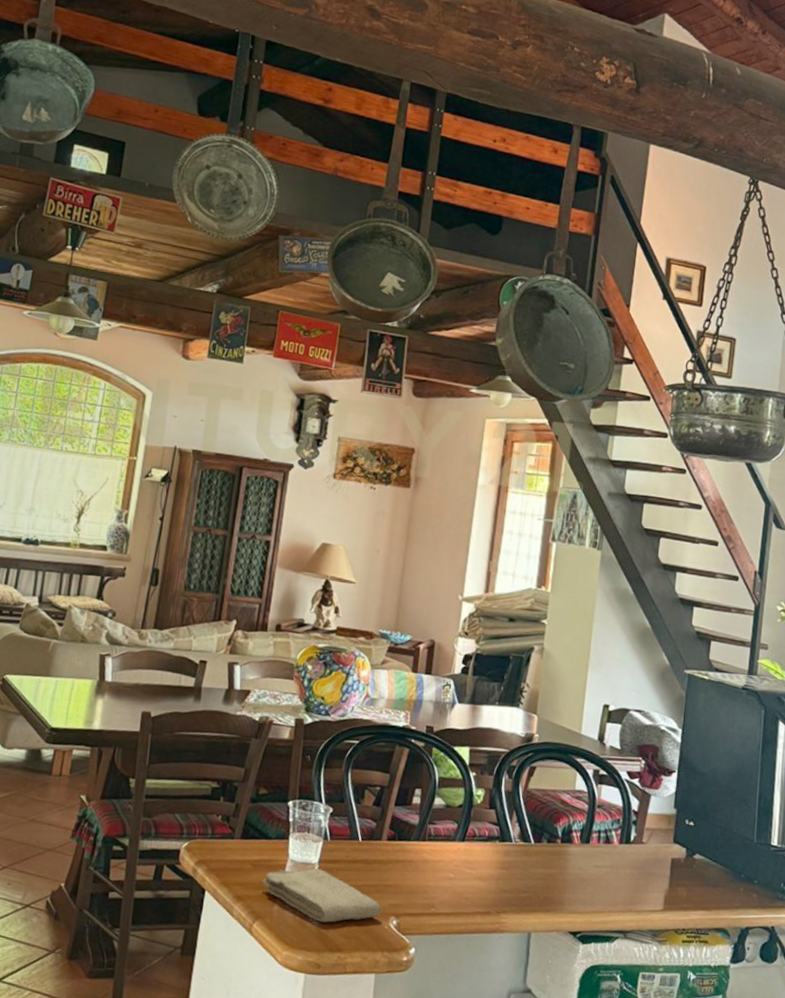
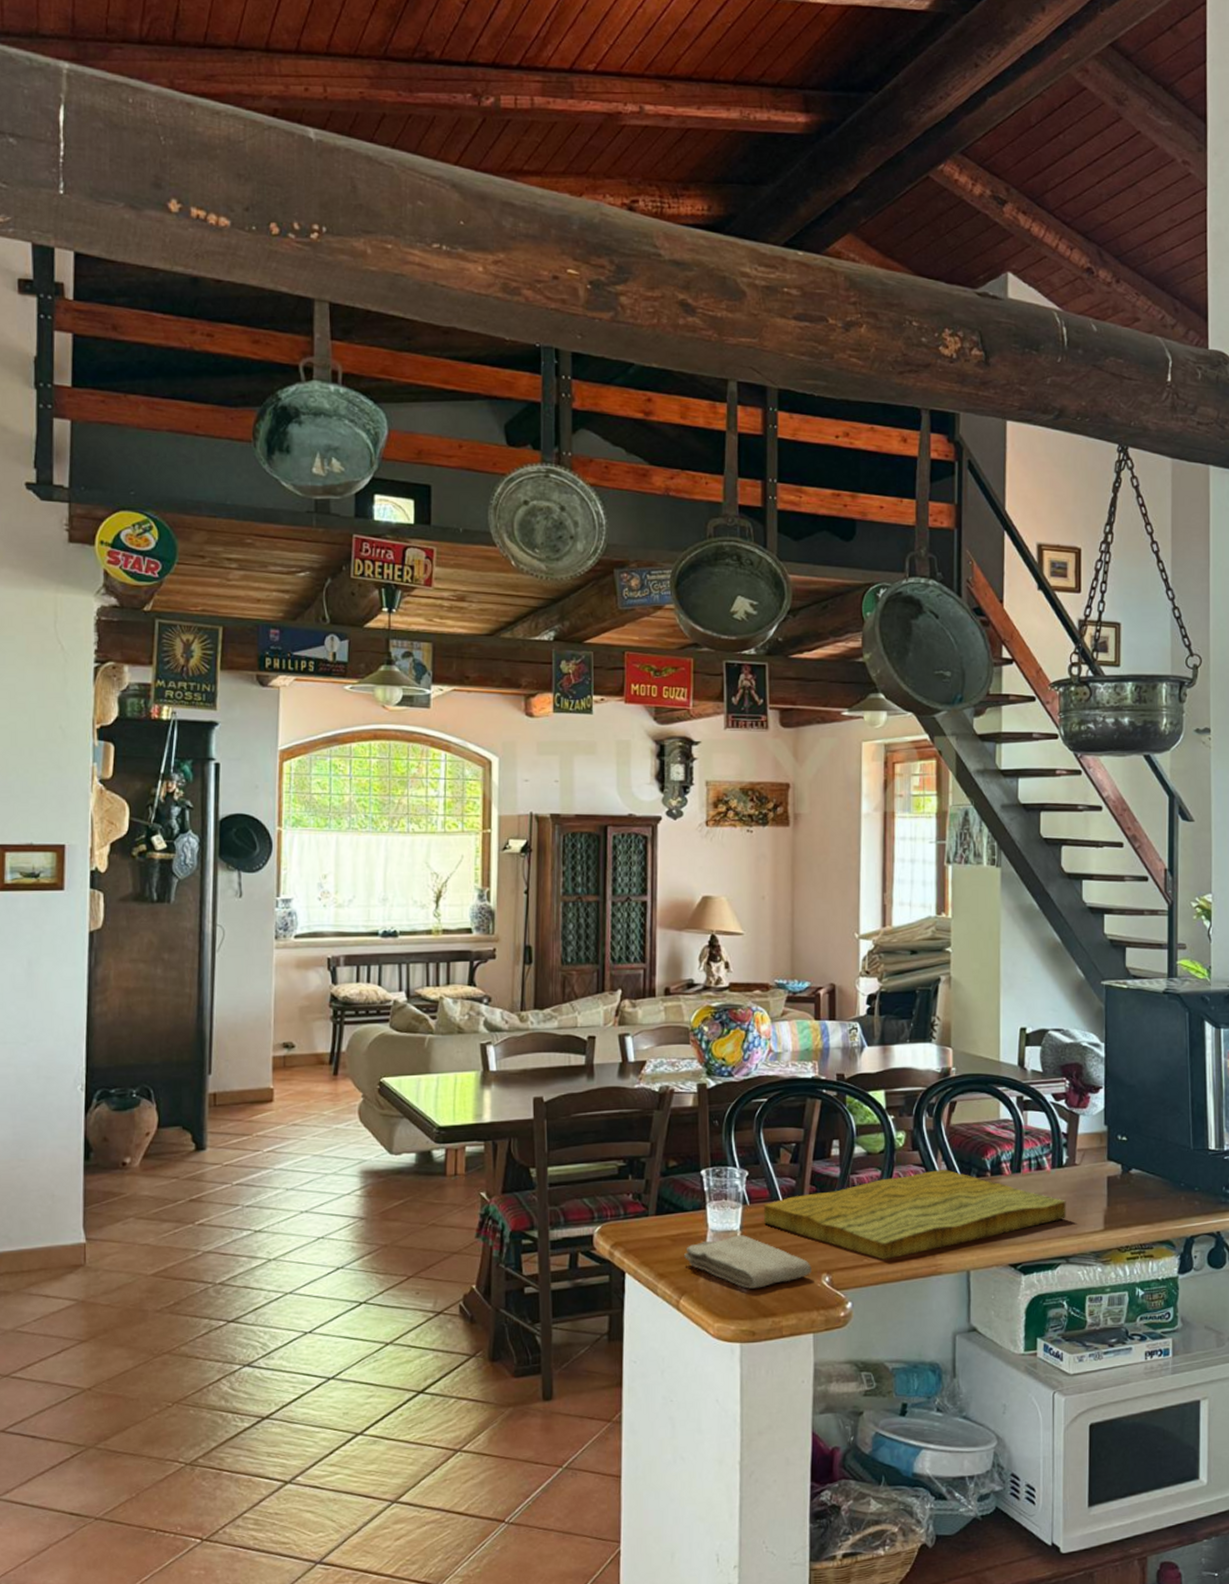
cutting board: none [341,830,630,911] -> present [763,1168,1066,1260]

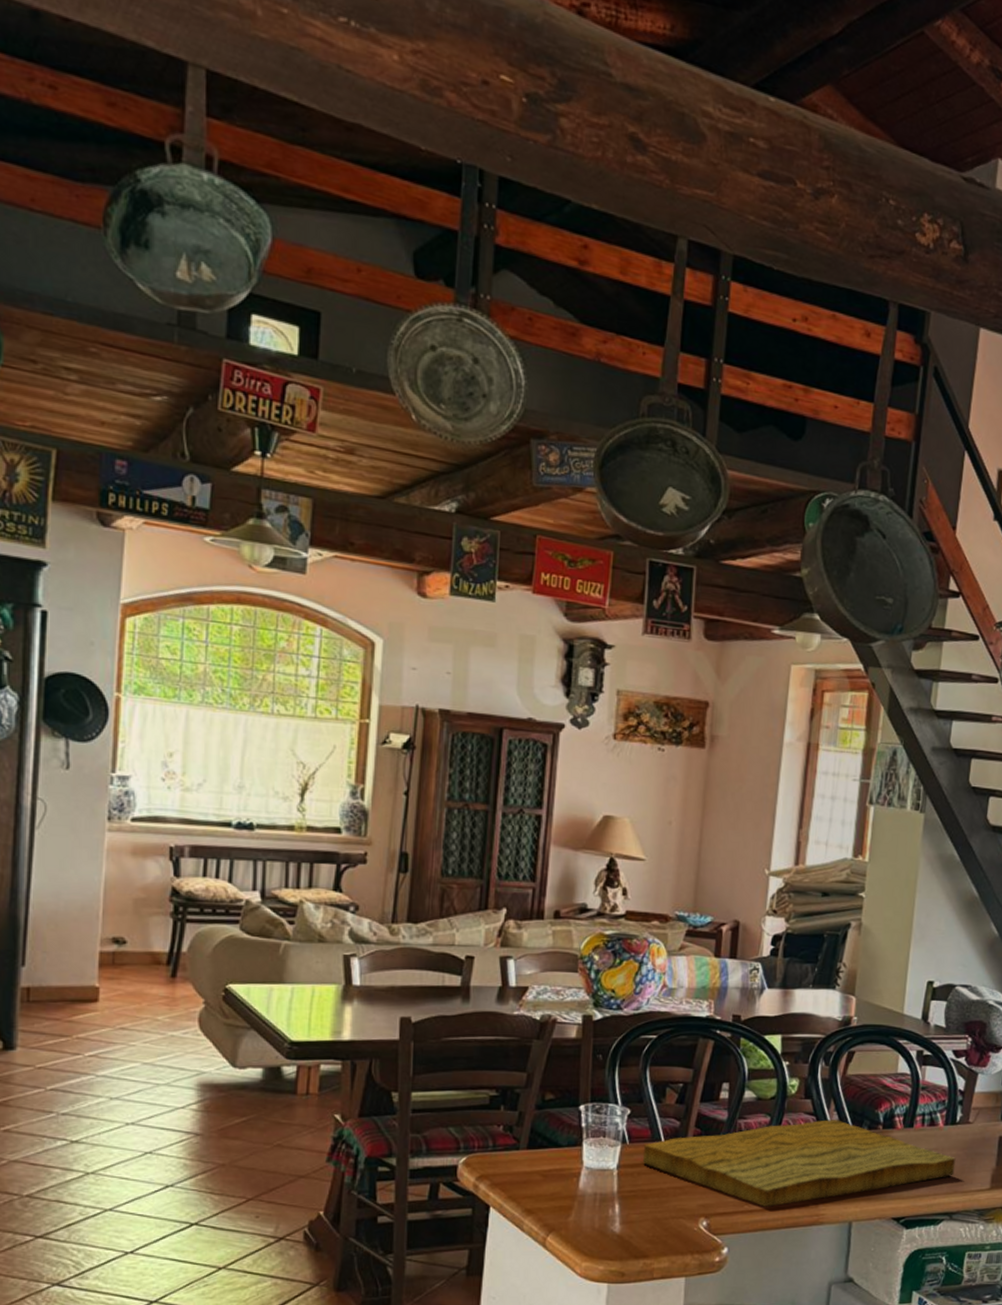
washcloth: present [684,1235,812,1289] -> none [555,1174,689,1229]

